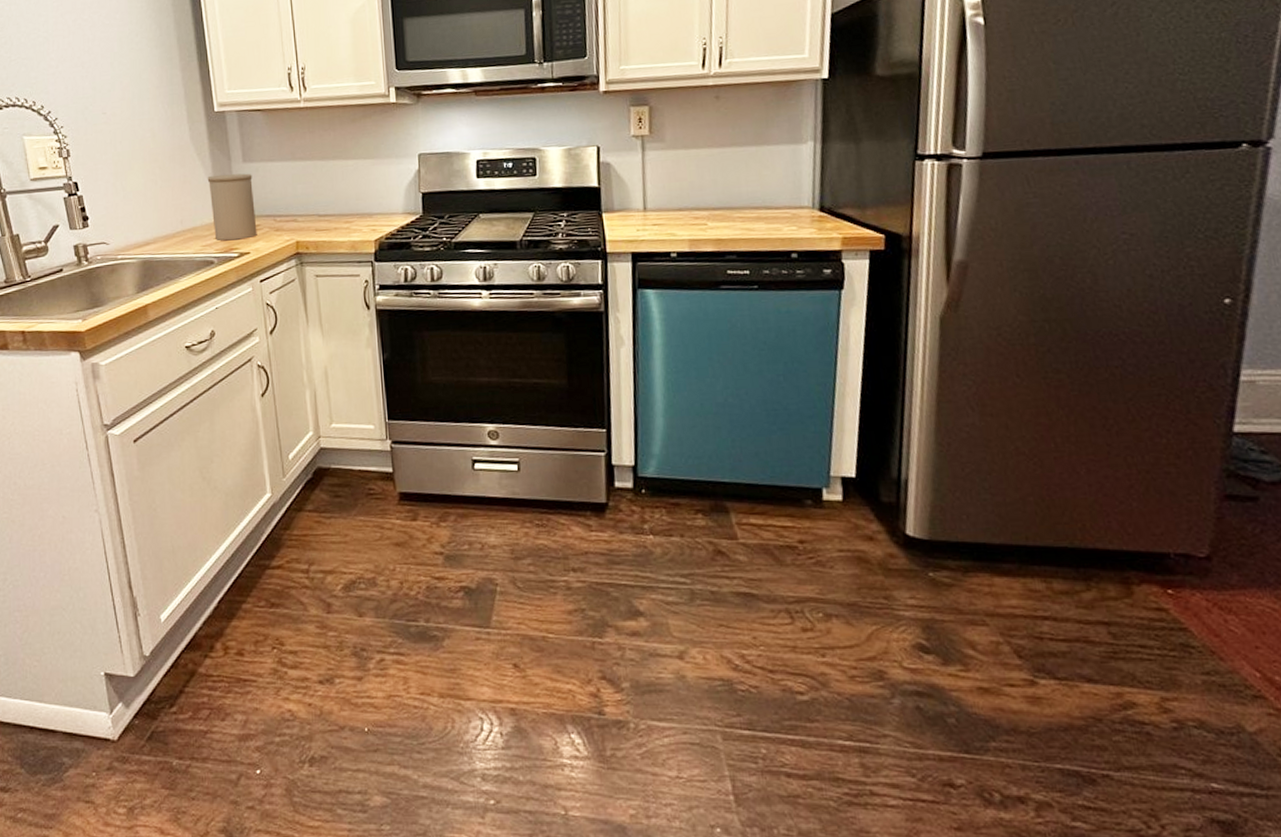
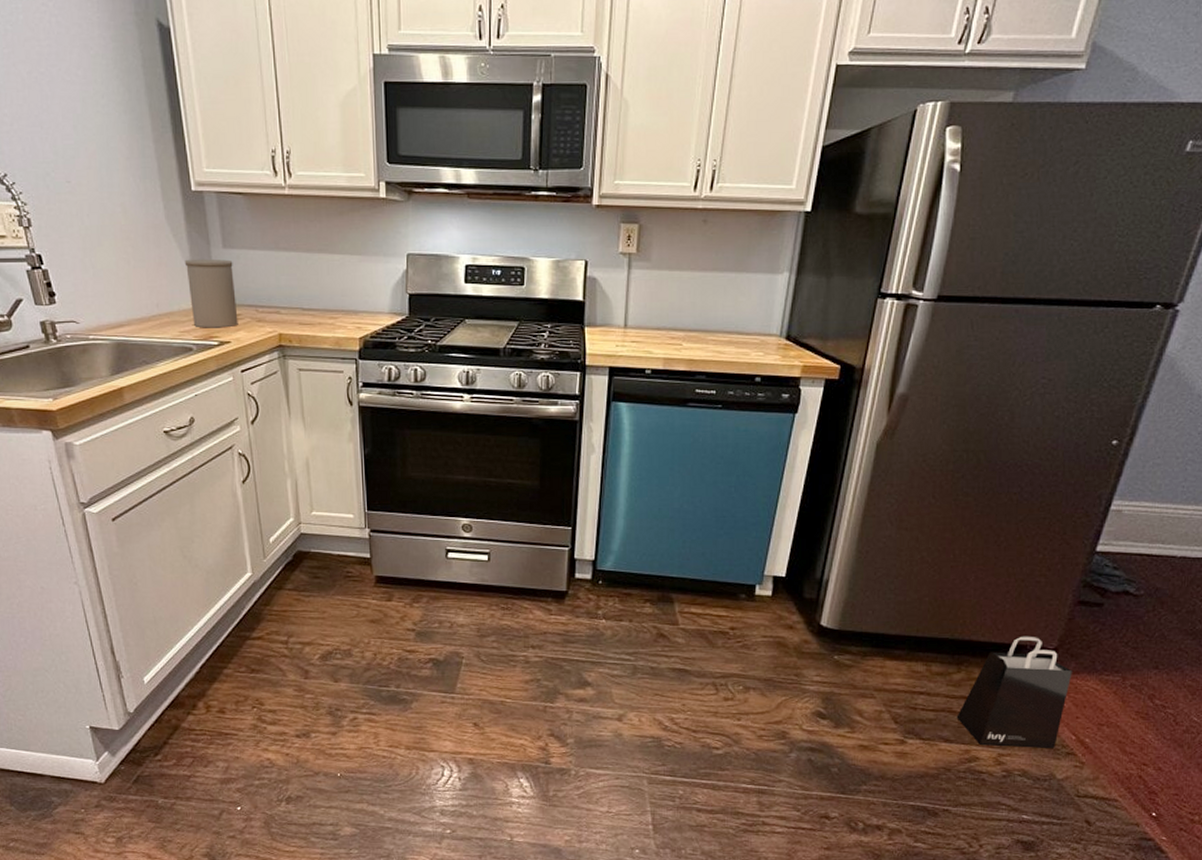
shopping bag: none [1096,541,1238,691] -> present [956,636,1072,749]

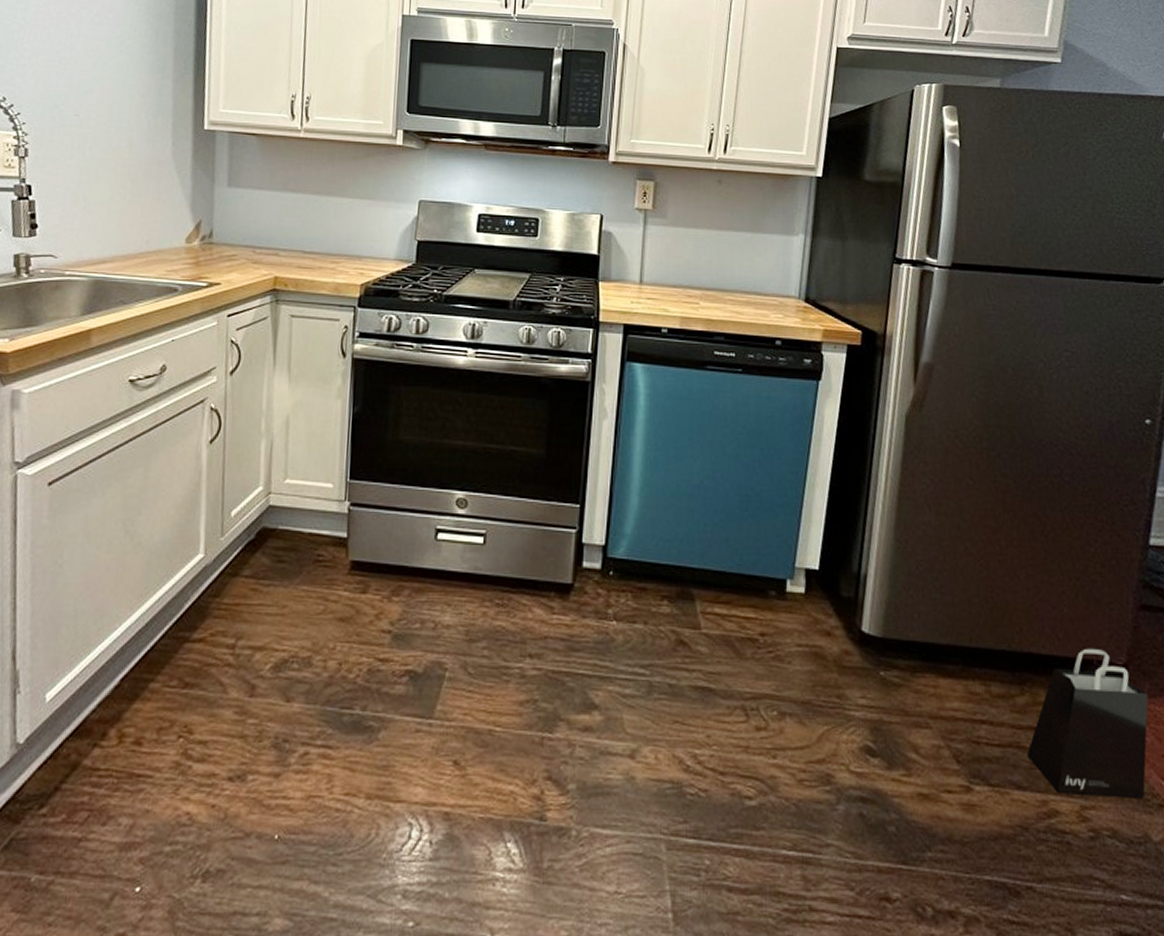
canister: present [184,258,238,328] -> none [183,196,236,269]

